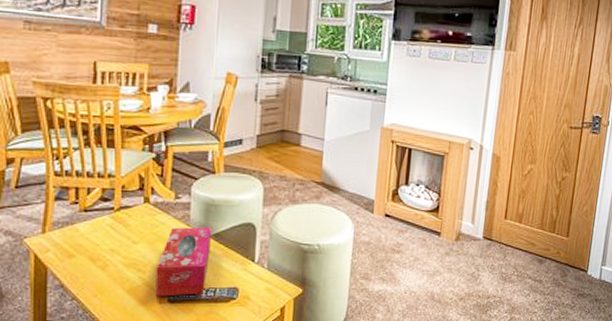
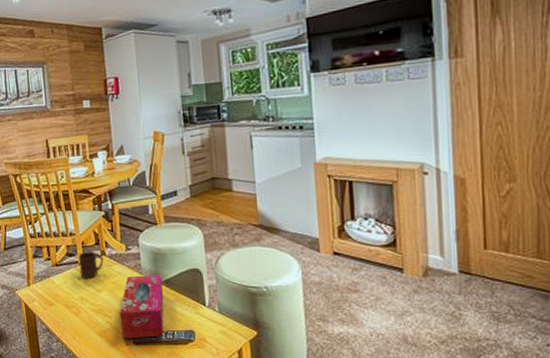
cup: none [114,196,146,228] -> present [78,251,104,279]

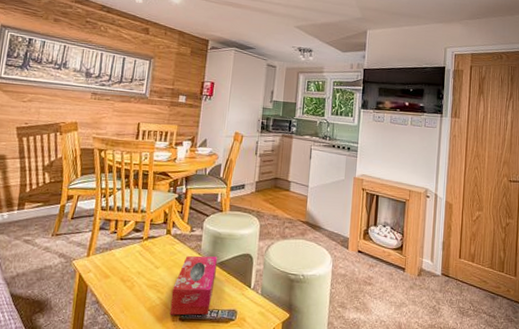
cup: present [78,251,104,279] -> none [142,228,168,255]

